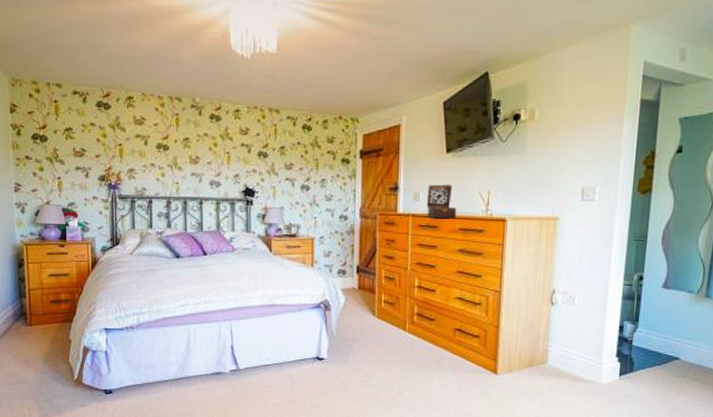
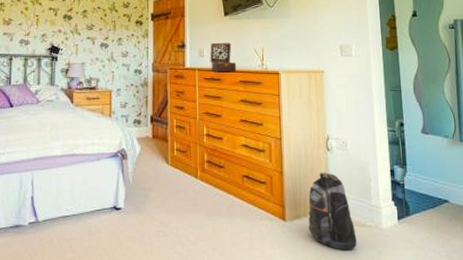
backpack: none [521,327,572,404] -> present [308,172,357,250]

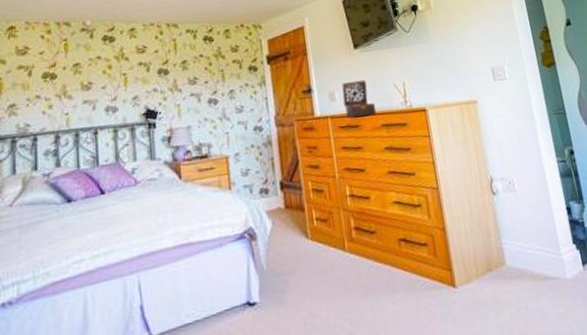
backpack: present [308,172,357,250] -> none [478,221,541,313]

